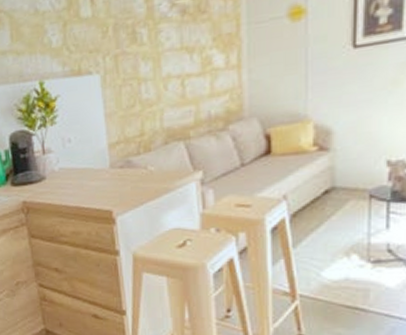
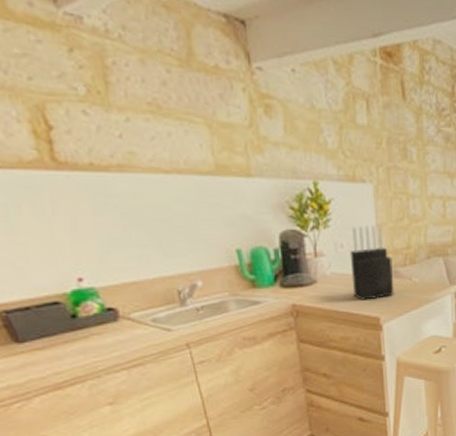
knife block: none [78,114,127,194] -> present [350,224,394,300]

